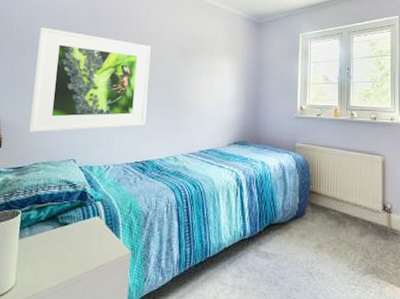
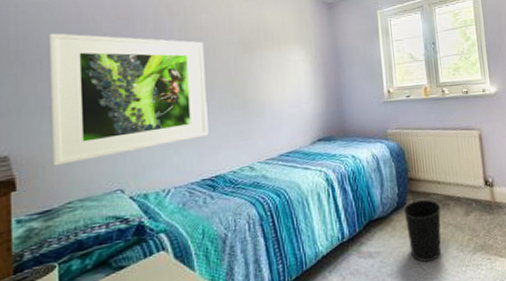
wastebasket: none [302,212,337,273] -> present [403,199,441,263]

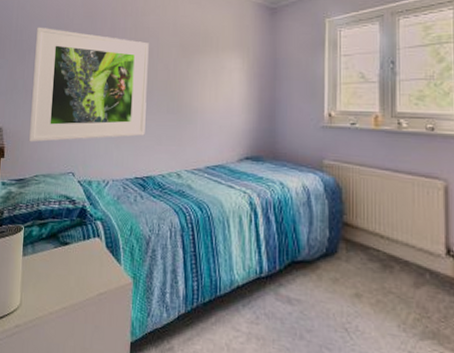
wastebasket: present [403,199,441,263] -> none [333,251,382,331]

